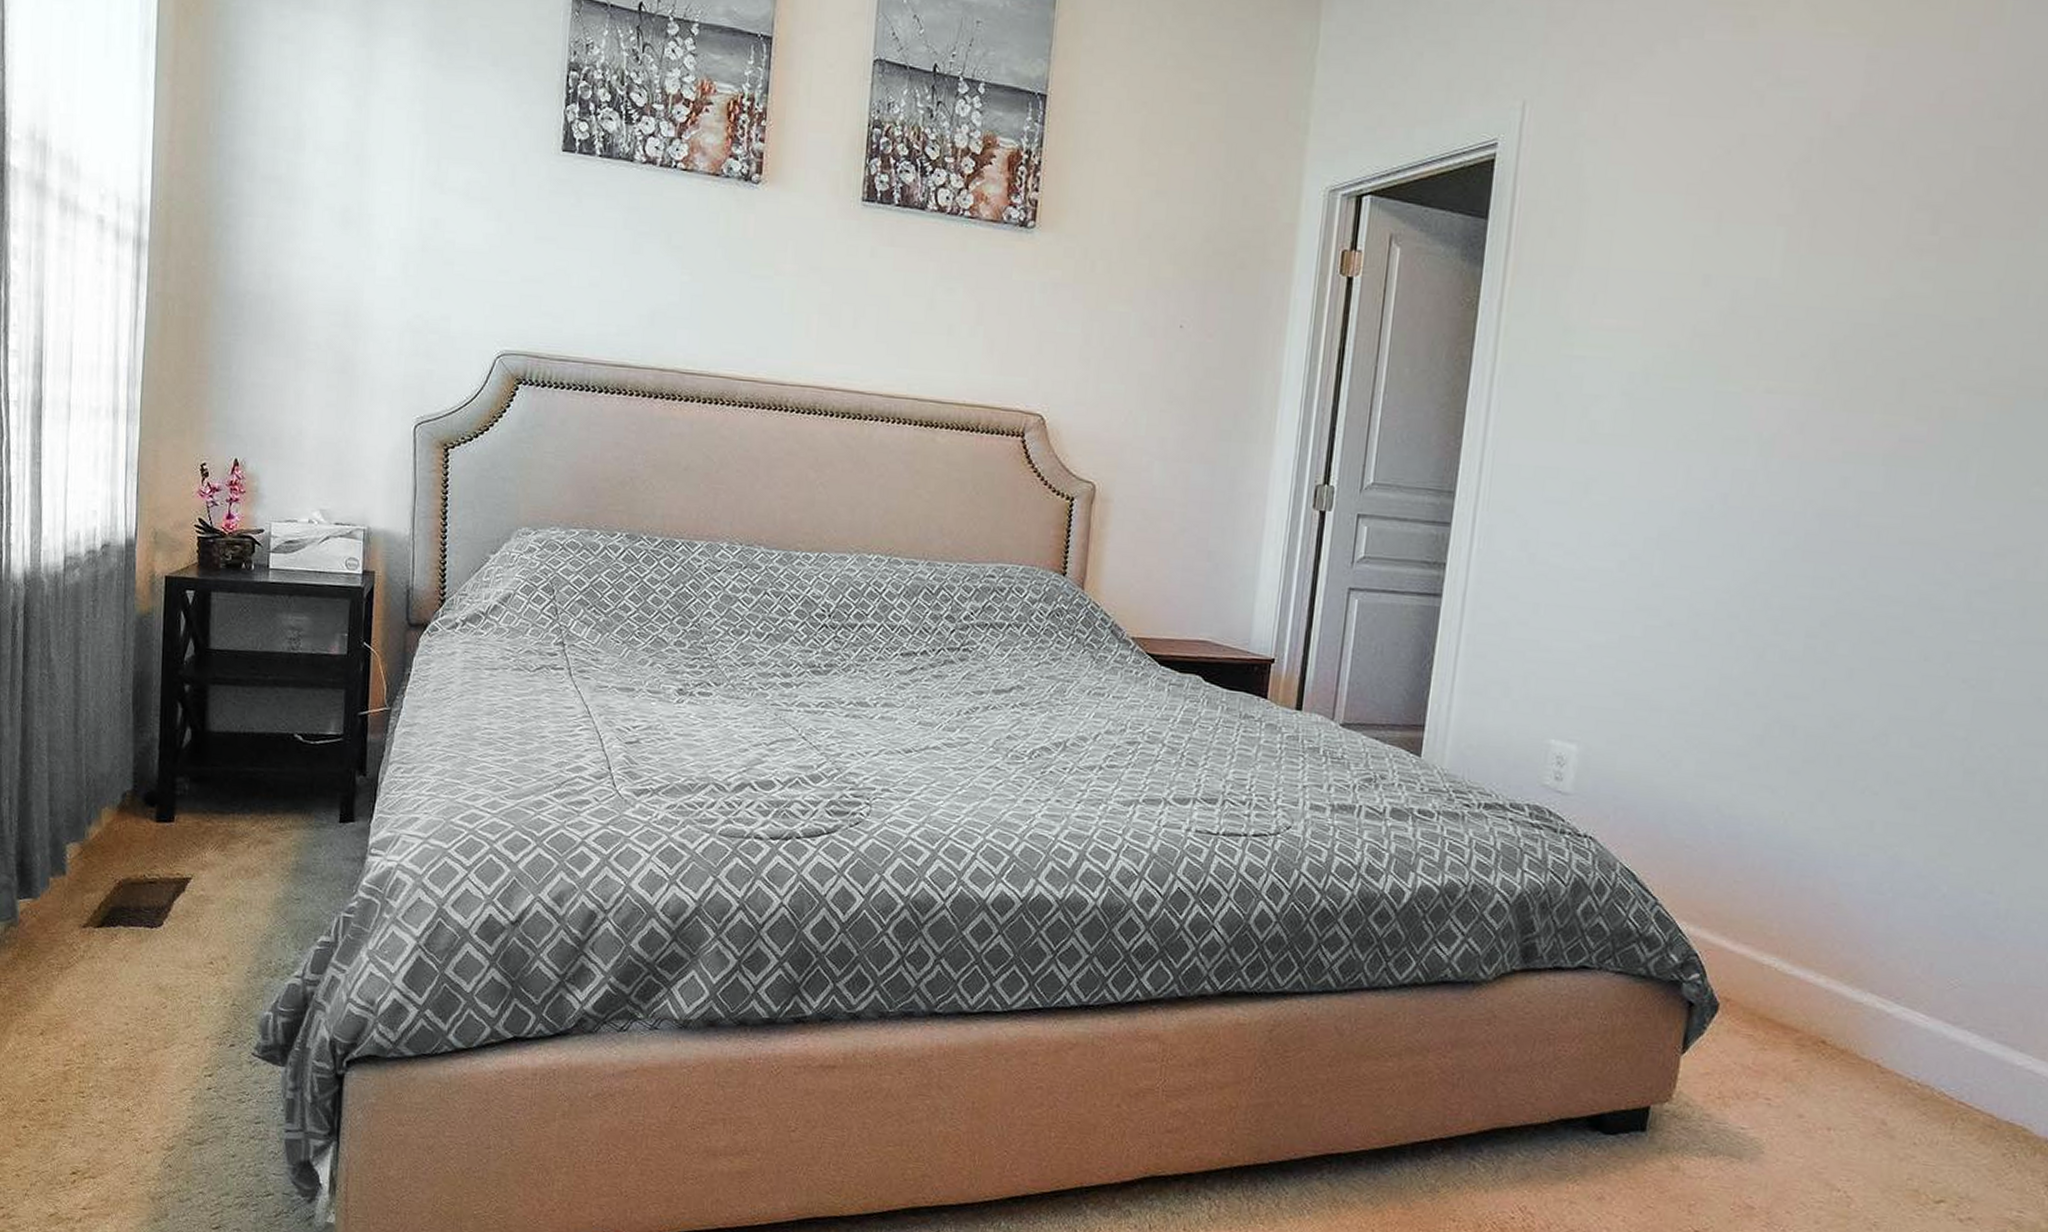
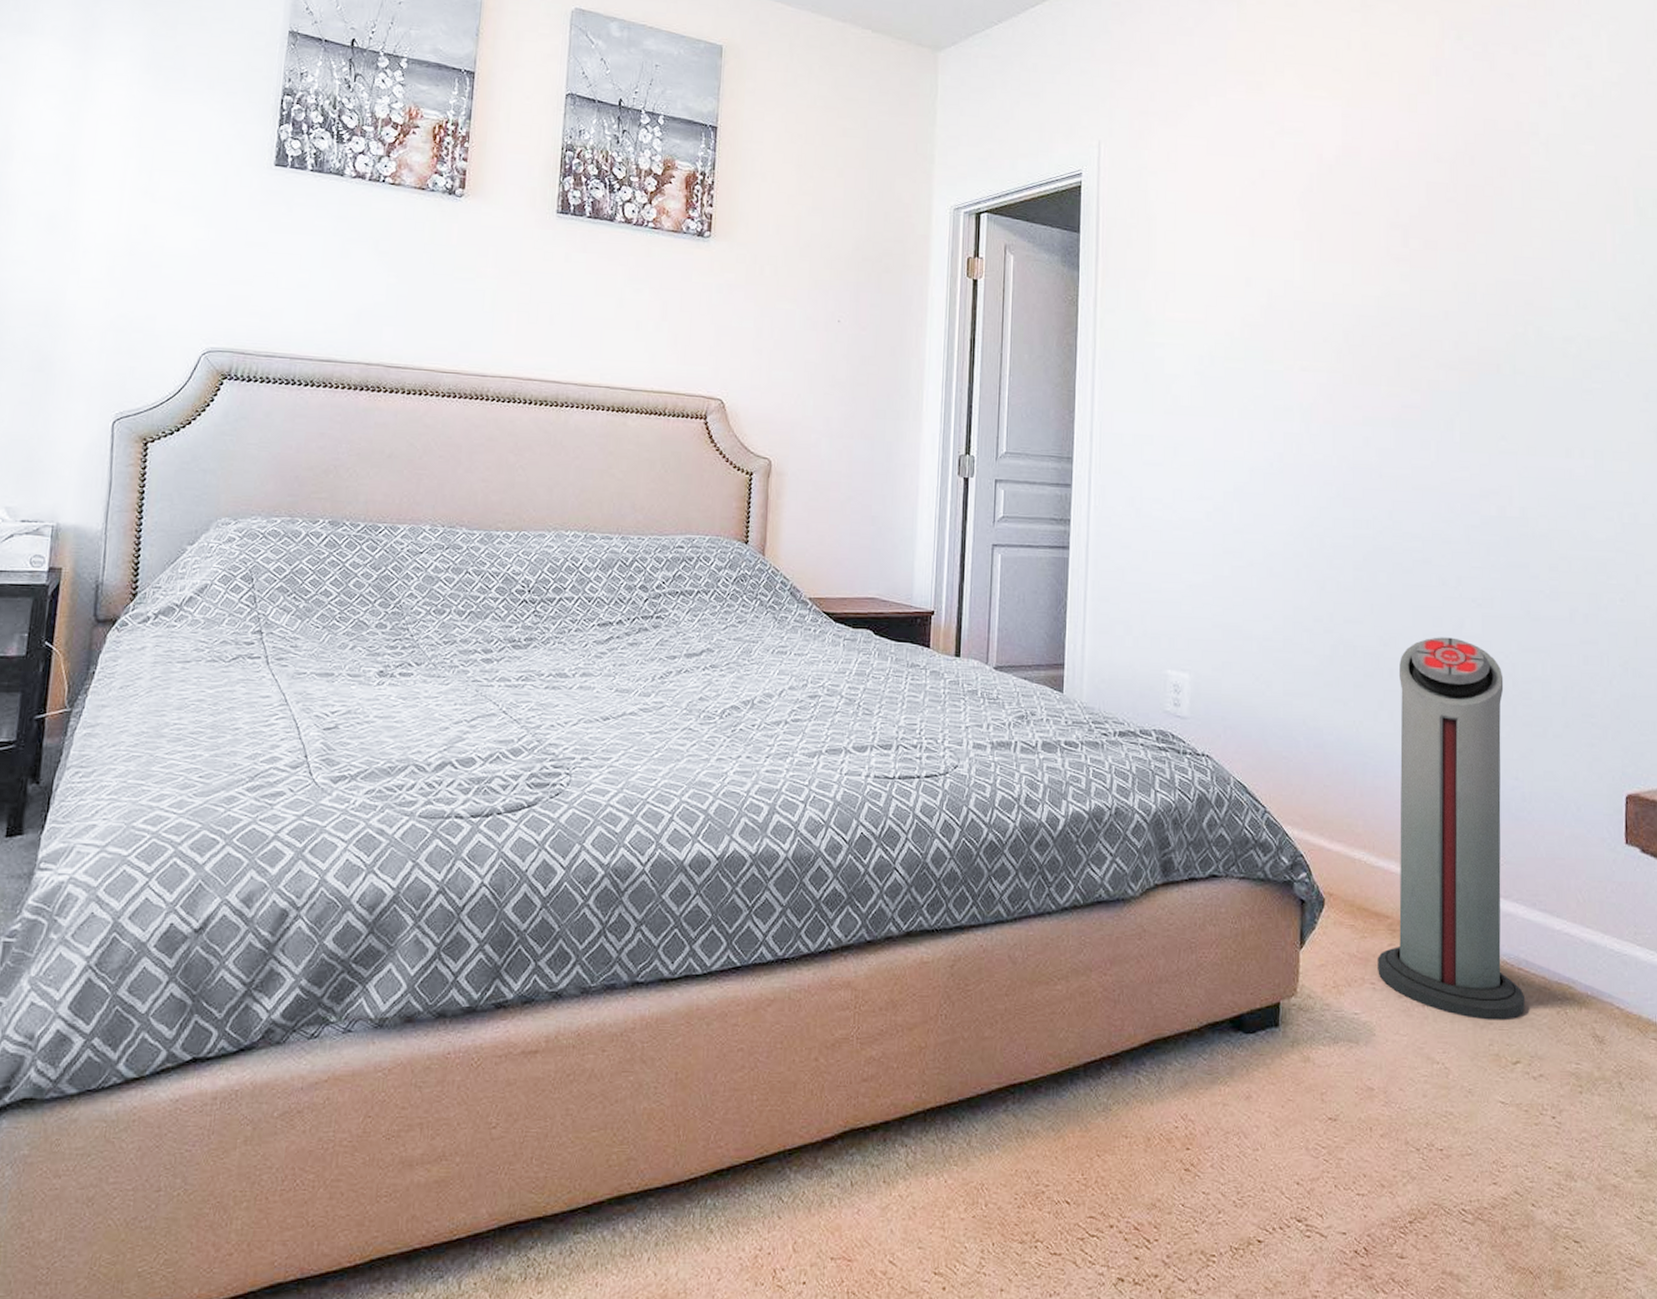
air purifier: none [1776,721,1992,1156] -> present [1378,637,1525,1021]

